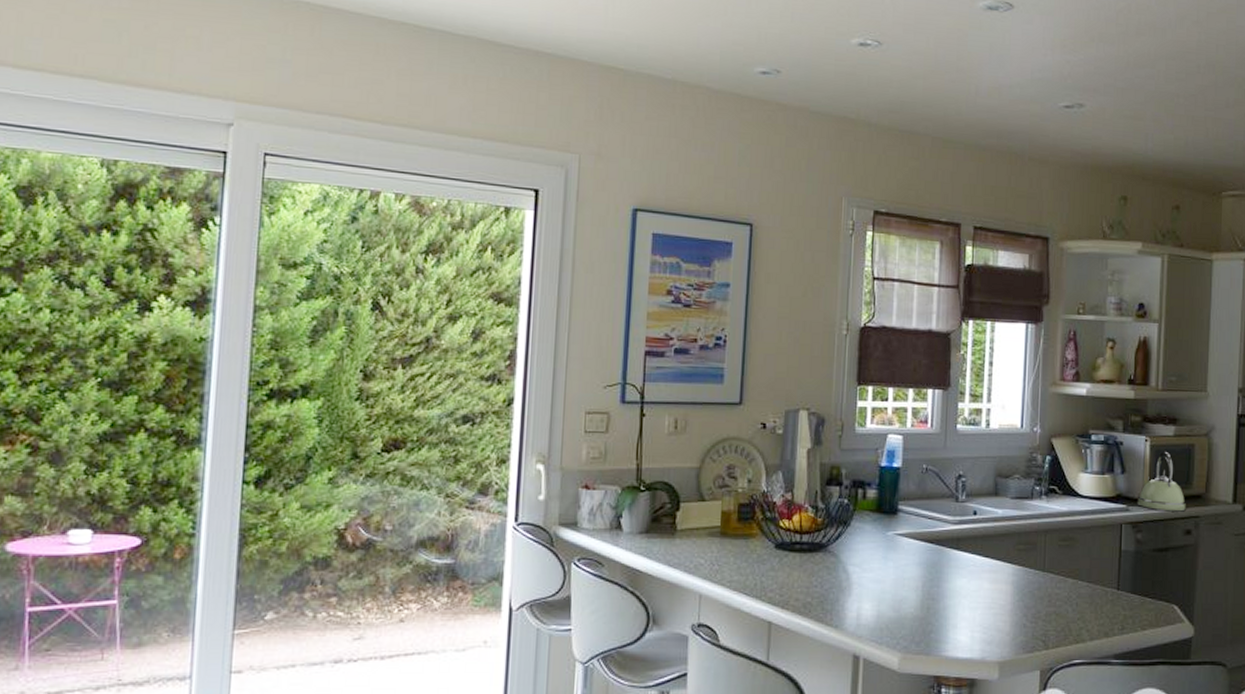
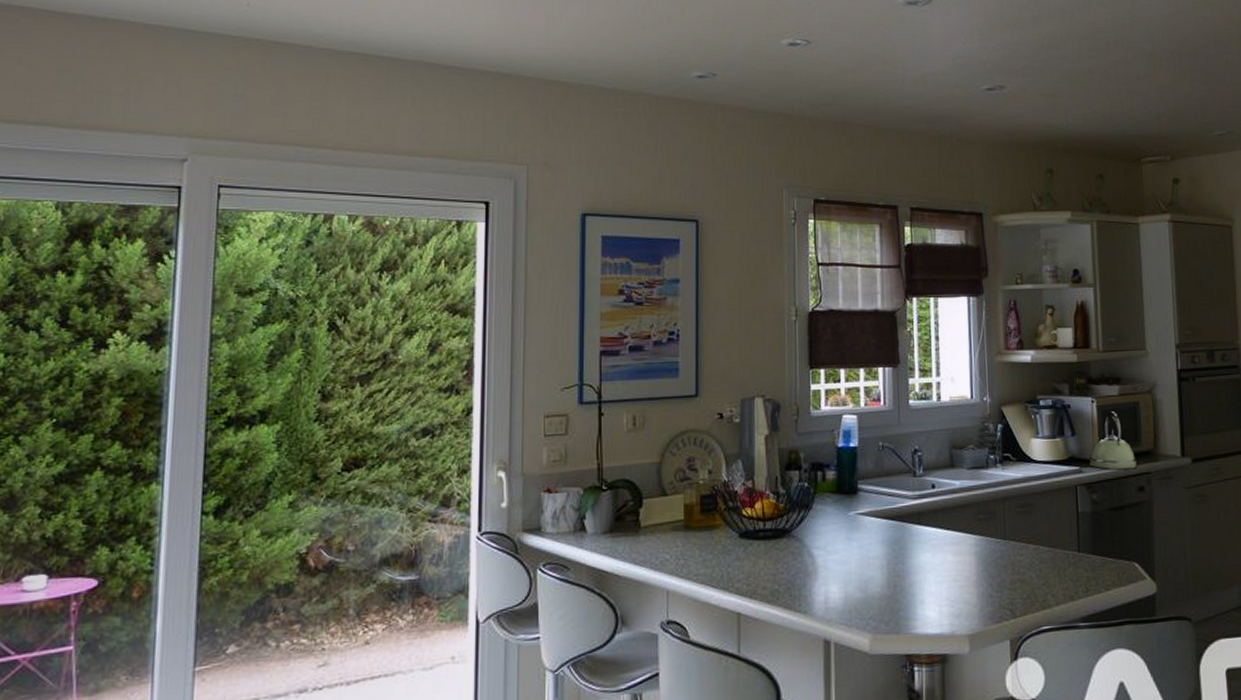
cup: none [1107,362,1133,385] -> present [1049,327,1074,349]

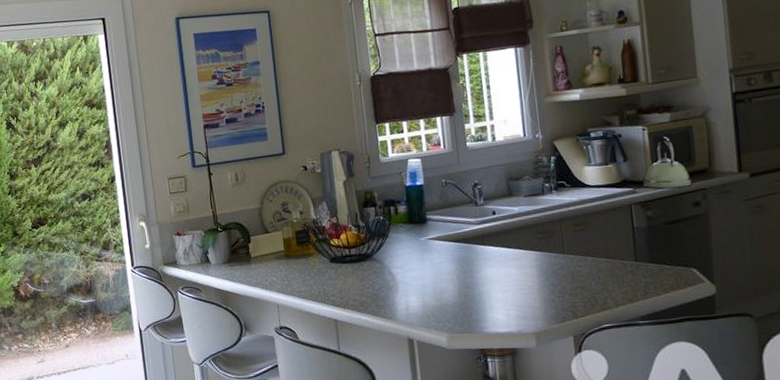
cup: present [1049,327,1074,349] -> none [596,65,623,86]

